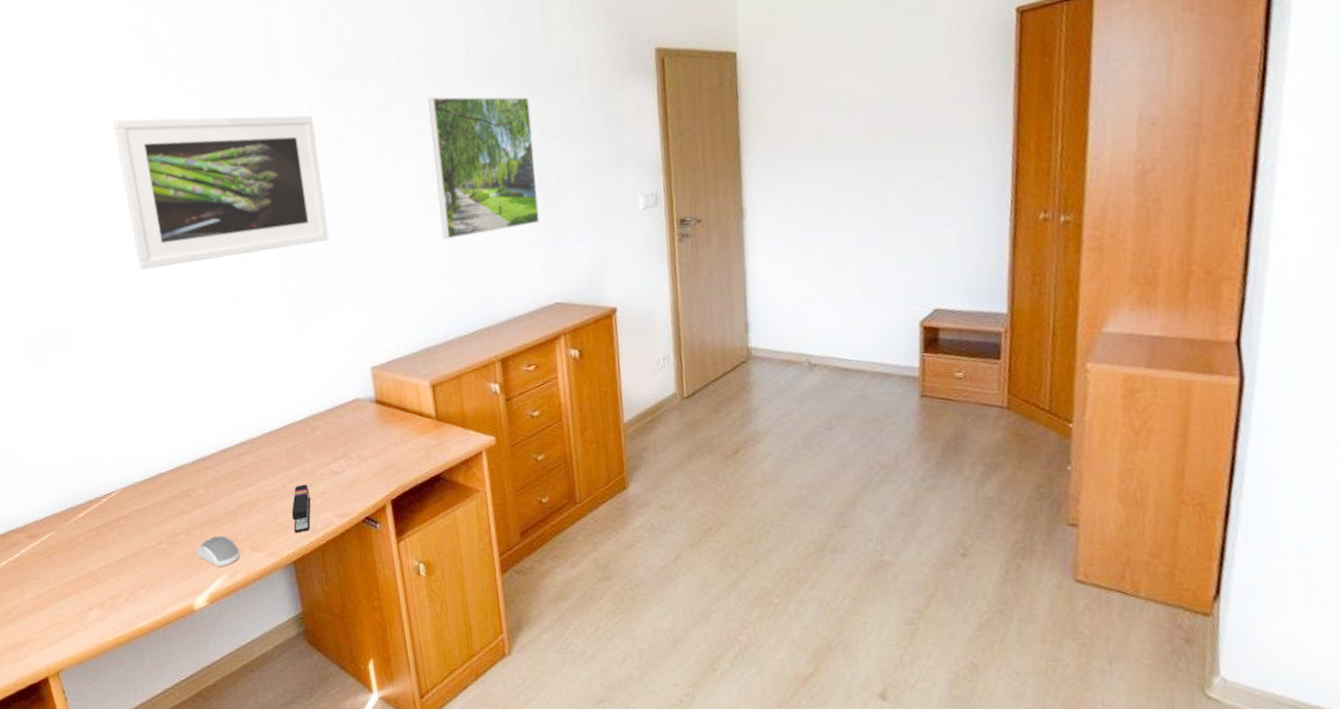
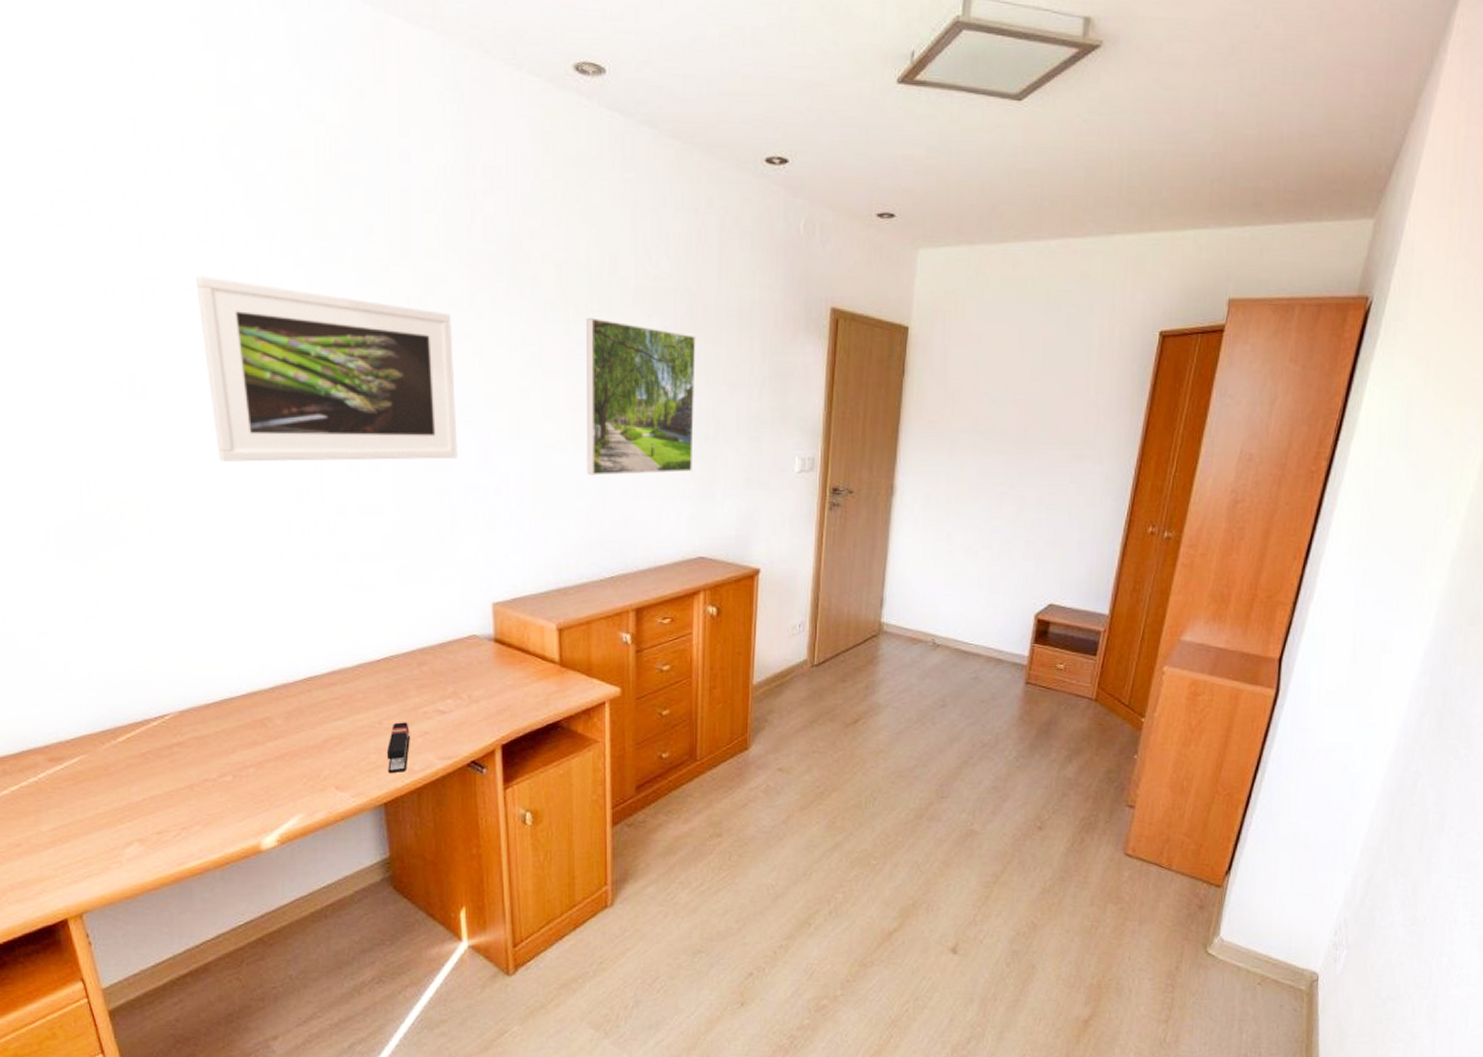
computer mouse: present [195,536,240,566] -> none [267,772,321,804]

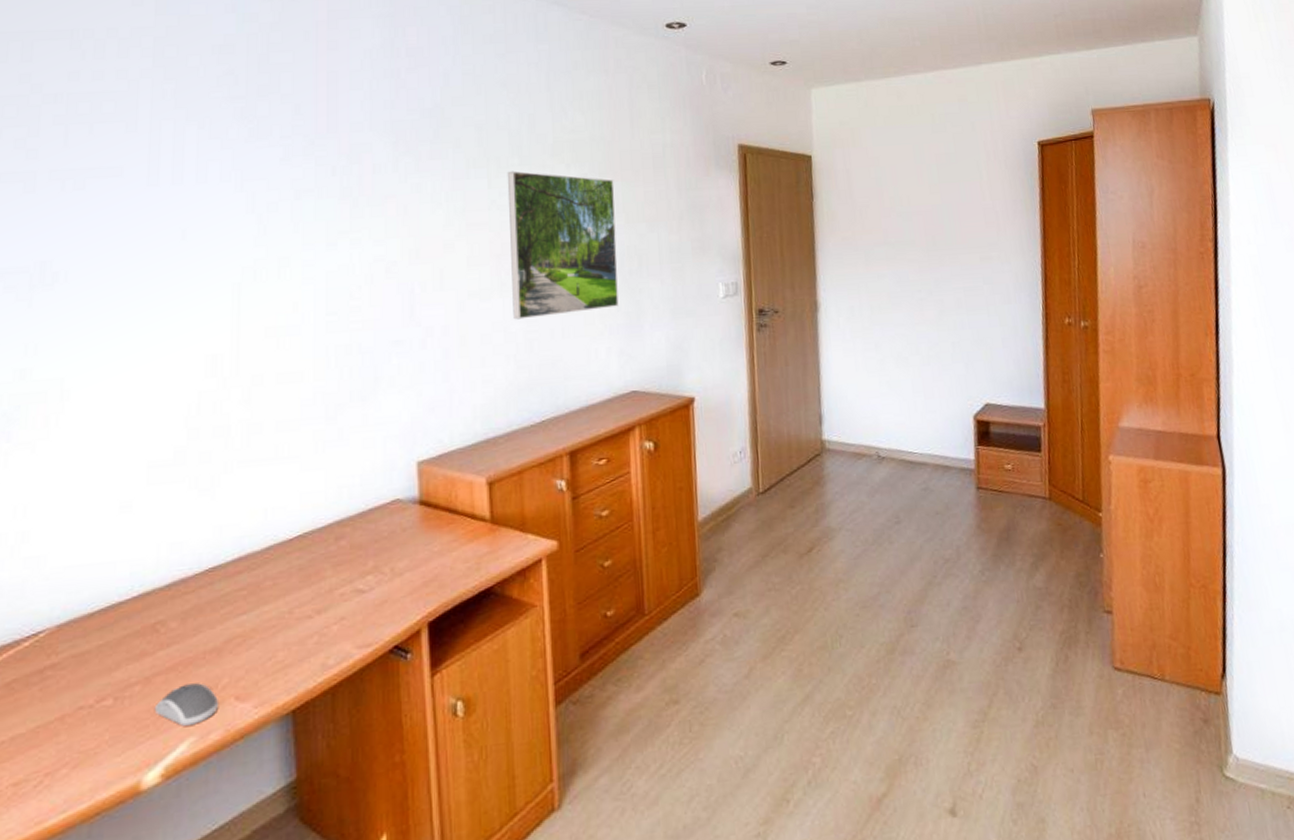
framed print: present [196,276,458,462] -> none [120,163,381,341]
computer mouse: none [267,772,321,804] -> present [154,683,218,726]
stapler: present [386,722,410,774] -> none [296,608,324,673]

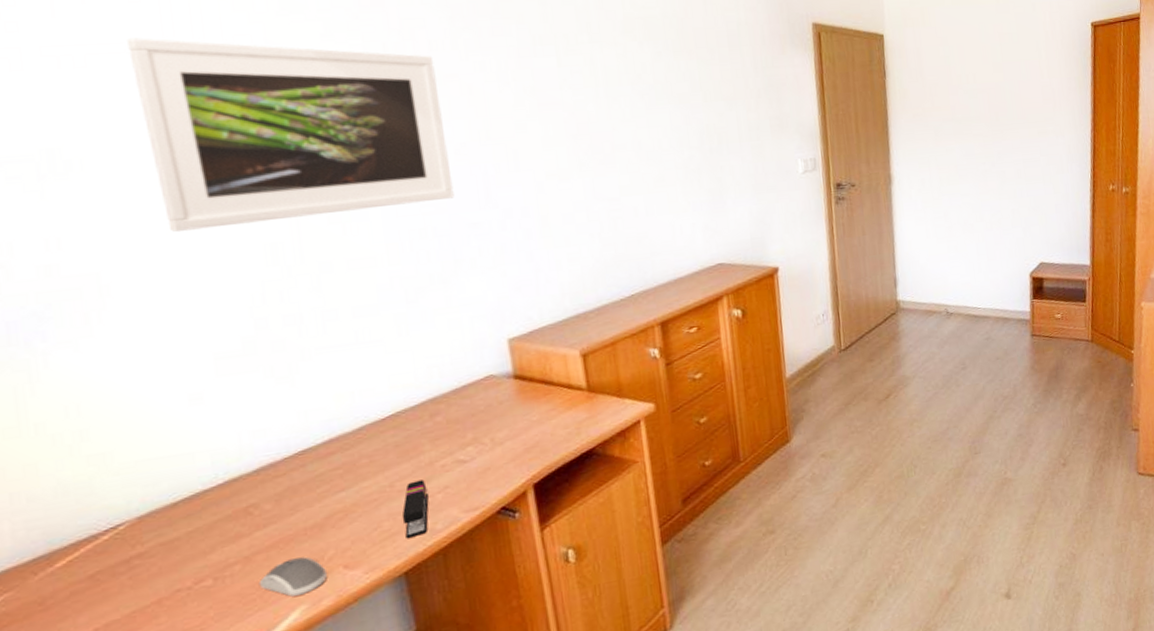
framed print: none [120,163,381,341] -> present [127,38,455,232]
stapler: none [296,608,324,673] -> present [402,479,429,539]
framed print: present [507,170,619,320] -> none [576,48,701,199]

